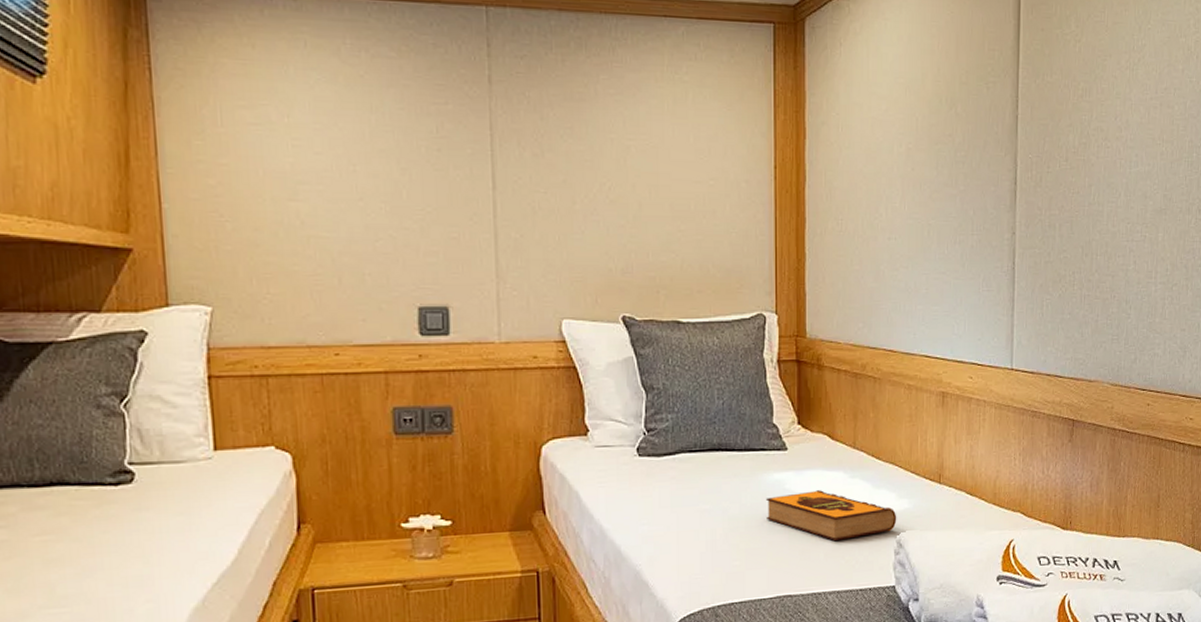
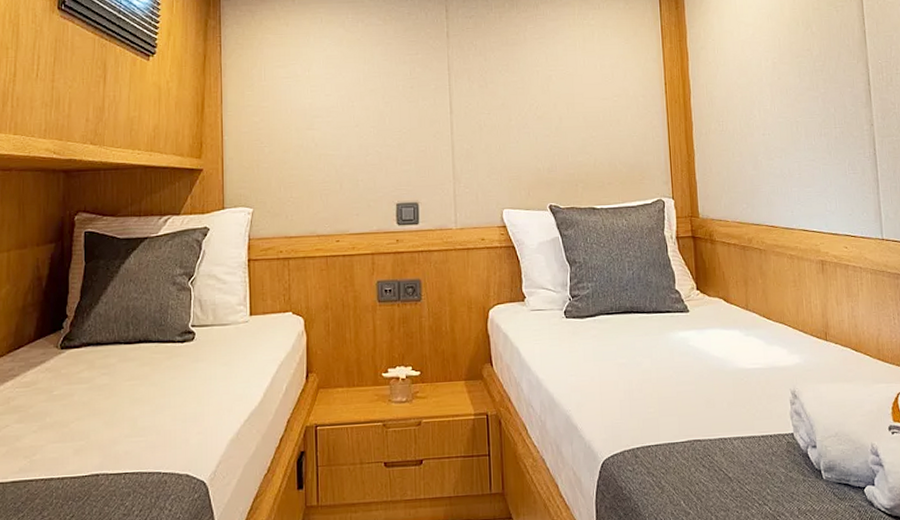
hardback book: present [765,490,897,542] -> none [673,346,790,392]

